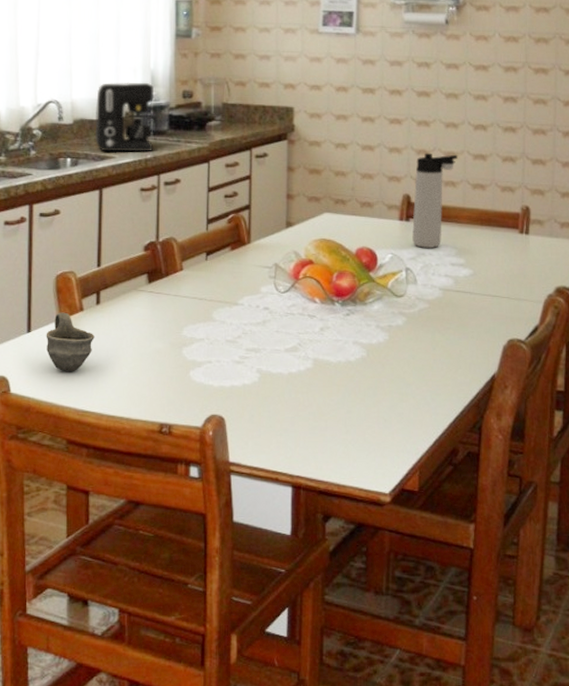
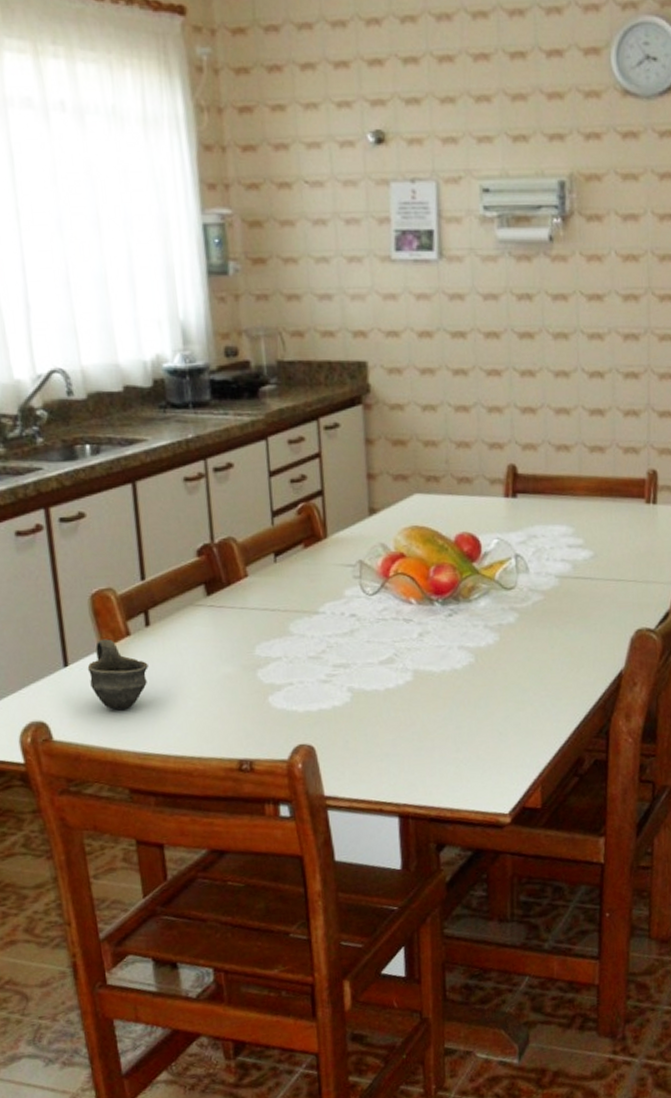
coffee maker: present [94,82,159,152] -> none [113,338,199,433]
thermos bottle: present [412,153,458,249] -> none [520,410,571,530]

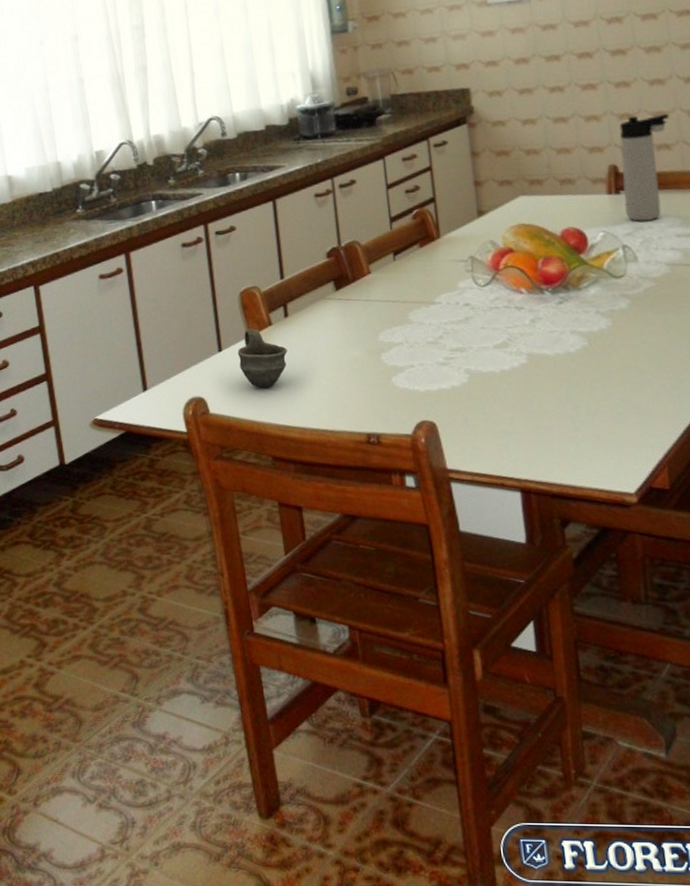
thermos bottle: none [520,410,571,530] -> present [619,113,669,222]

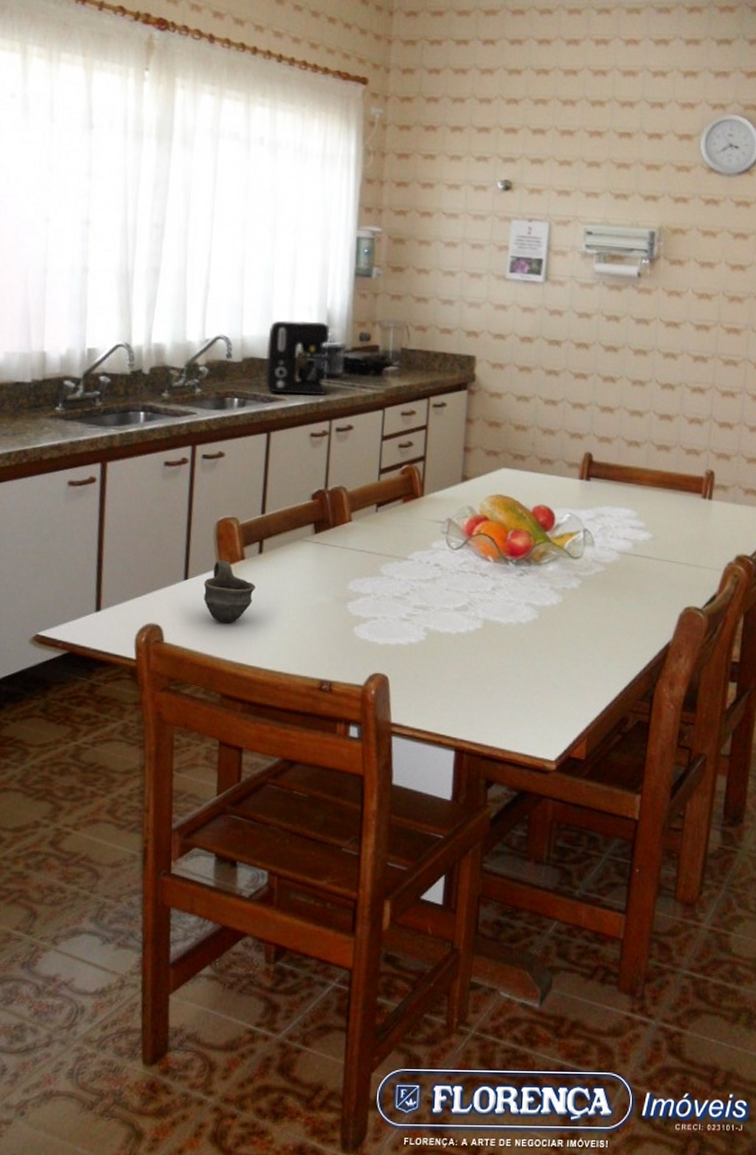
coffee maker: none [257,85,326,162] -> present [264,320,333,395]
thermos bottle: present [619,113,669,222] -> none [592,410,643,511]

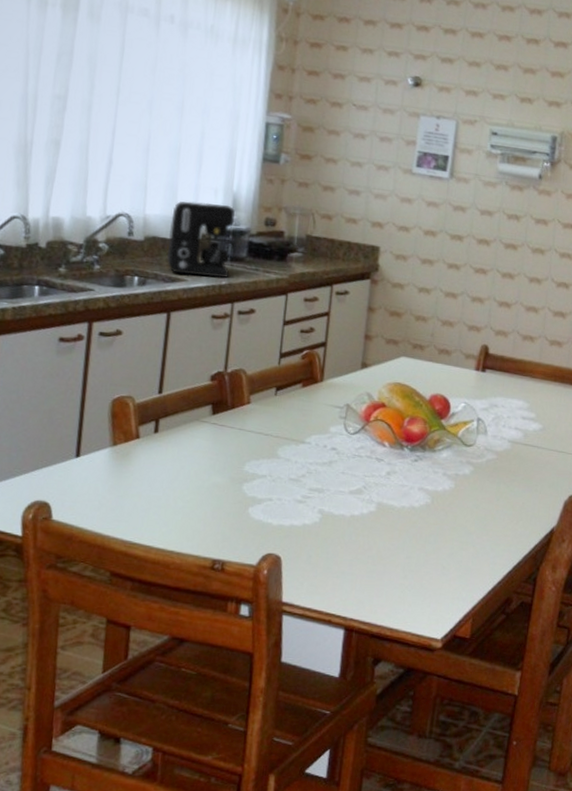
cup: present [203,560,256,623] -> none [95,438,150,501]

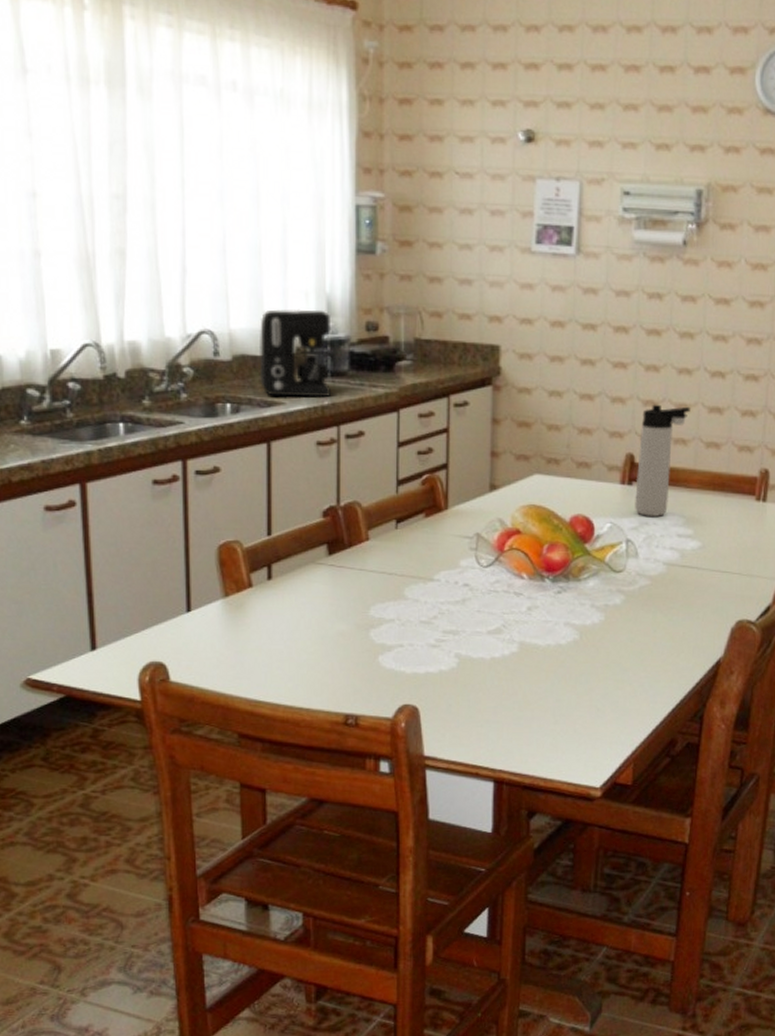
thermos bottle: none [486,305,538,401] -> present [635,404,690,518]

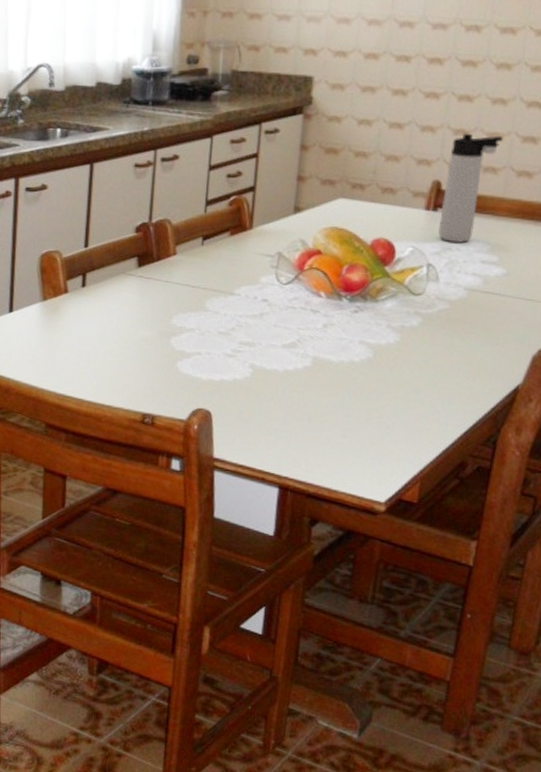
coffee maker: present [259,309,337,397] -> none [87,44,158,124]

